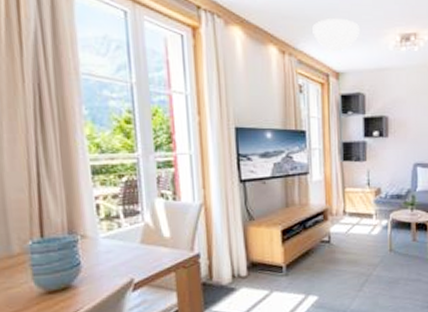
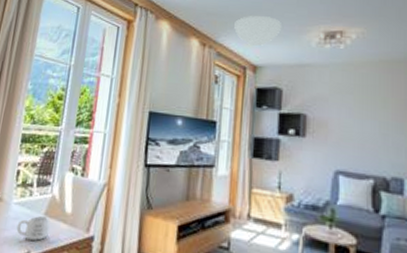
mug: none [111,245,150,269] -> present [16,216,50,241]

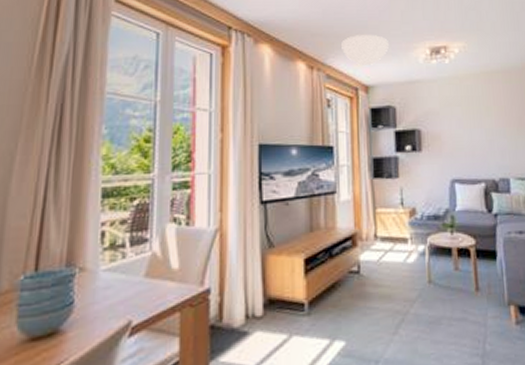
mug: present [16,216,50,241] -> none [109,278,153,309]

